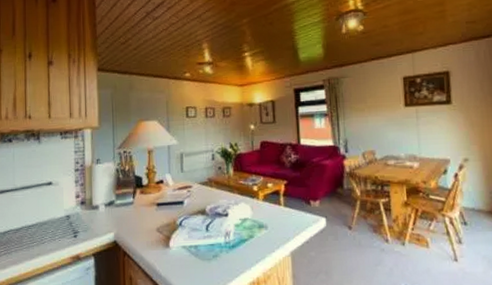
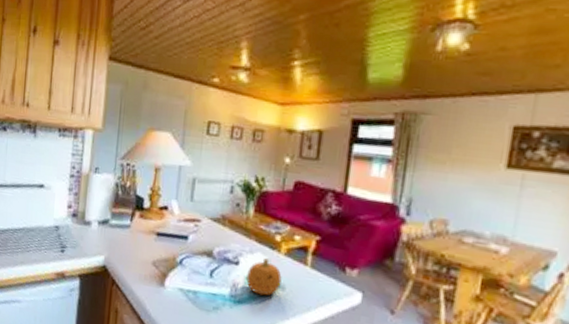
fruit: none [236,206,264,237] -> present [246,258,282,296]

